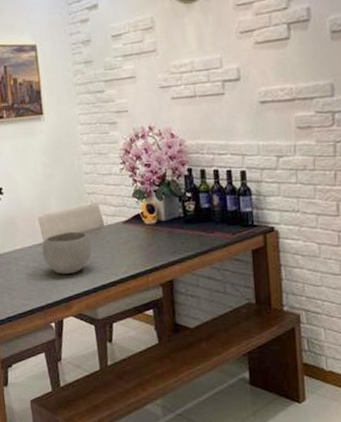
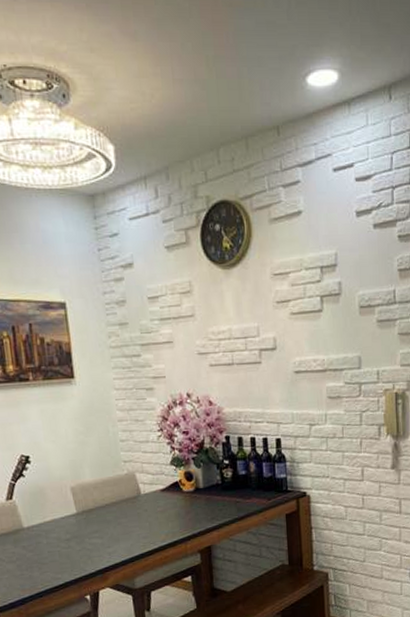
bowl: present [42,231,92,274] -> none [75,500,129,545]

